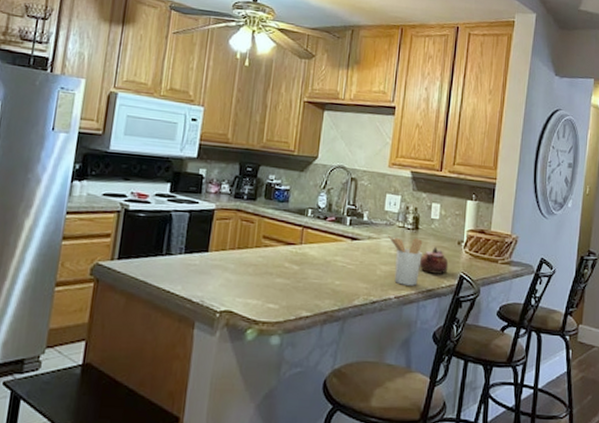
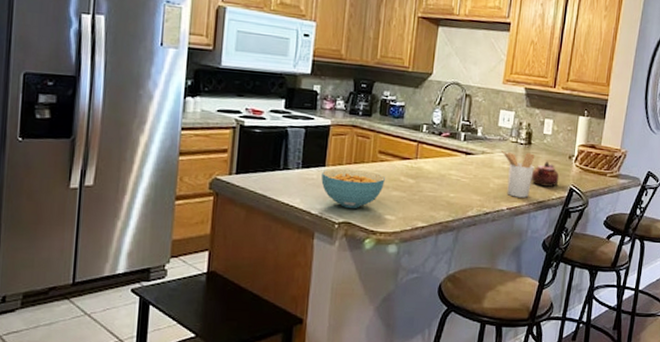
cereal bowl: none [204,253,269,296] -> present [321,168,385,208]

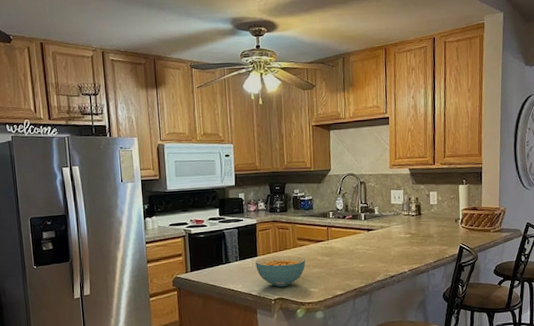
utensil holder: present [502,150,535,198] -> none [397,221,427,260]
teapot: present [531,161,559,187] -> none [425,226,450,248]

